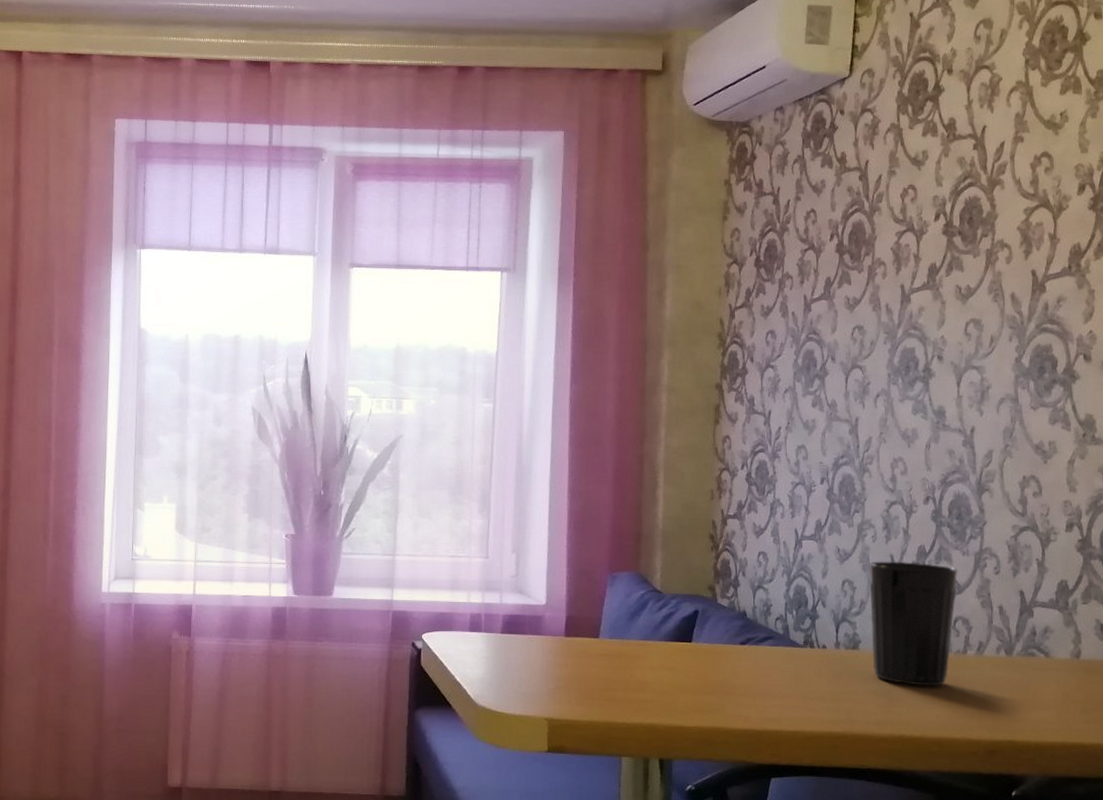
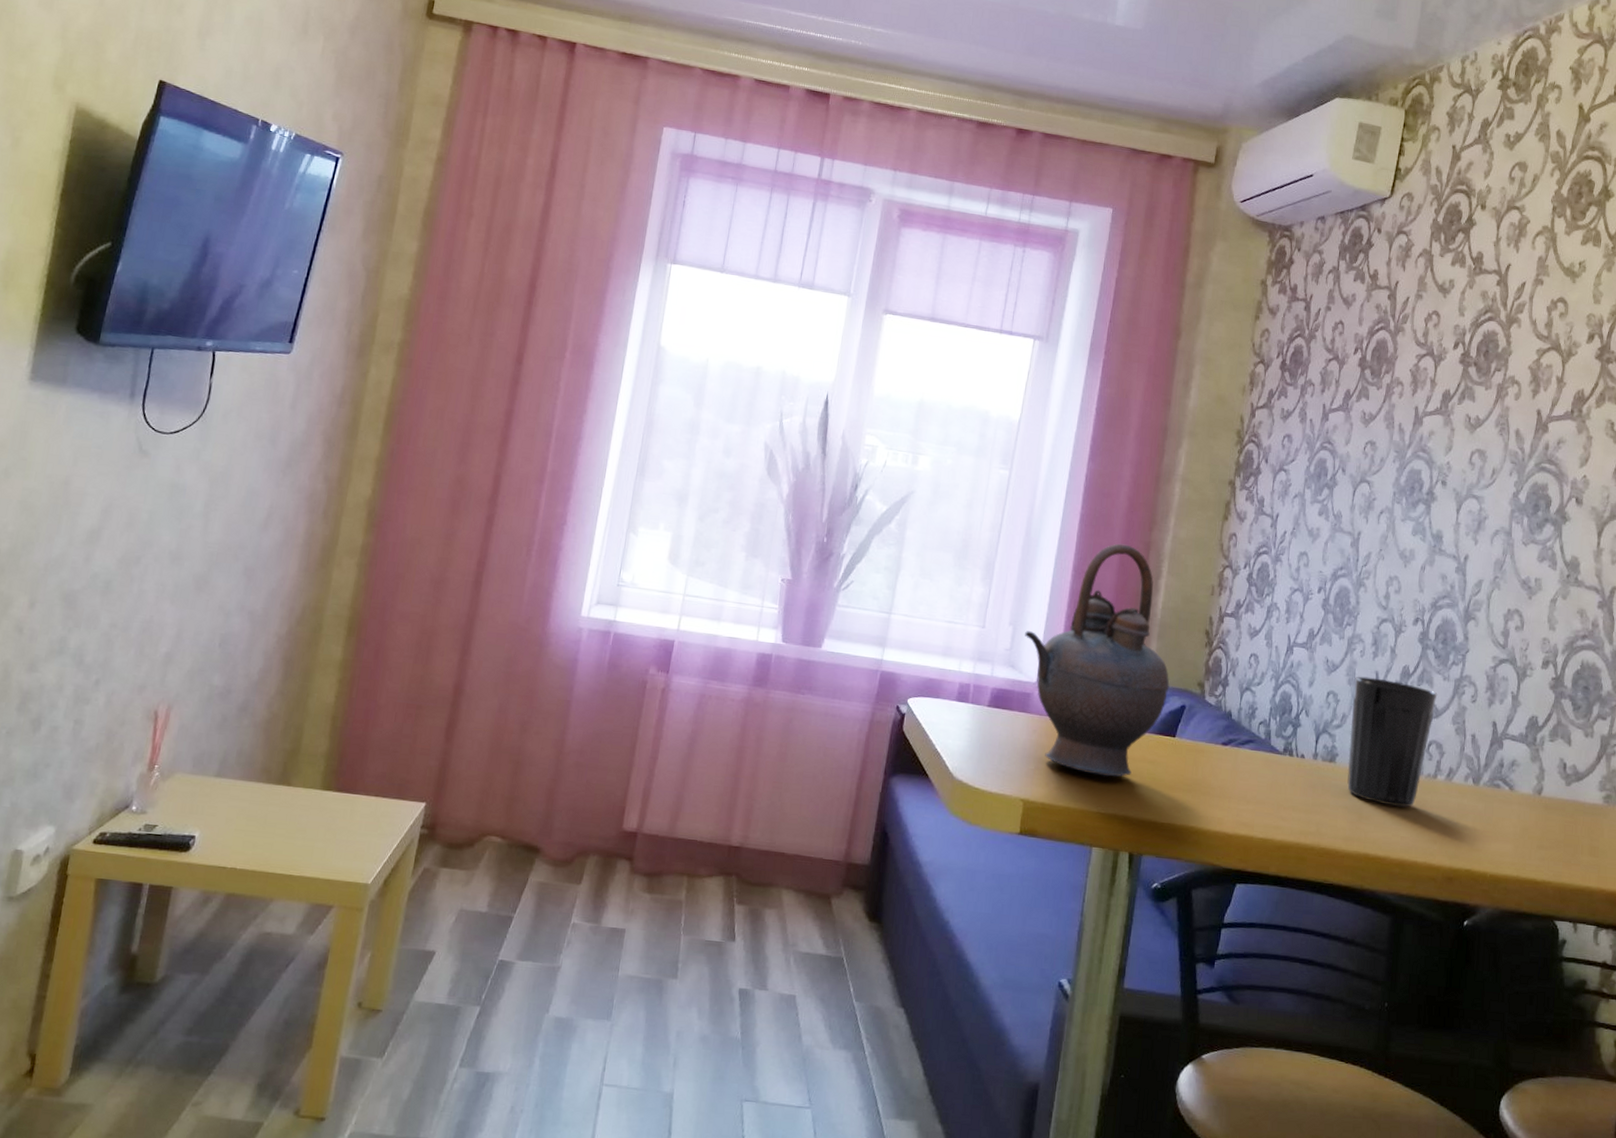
teapot: none [529,460,680,689] -> present [1025,543,1170,778]

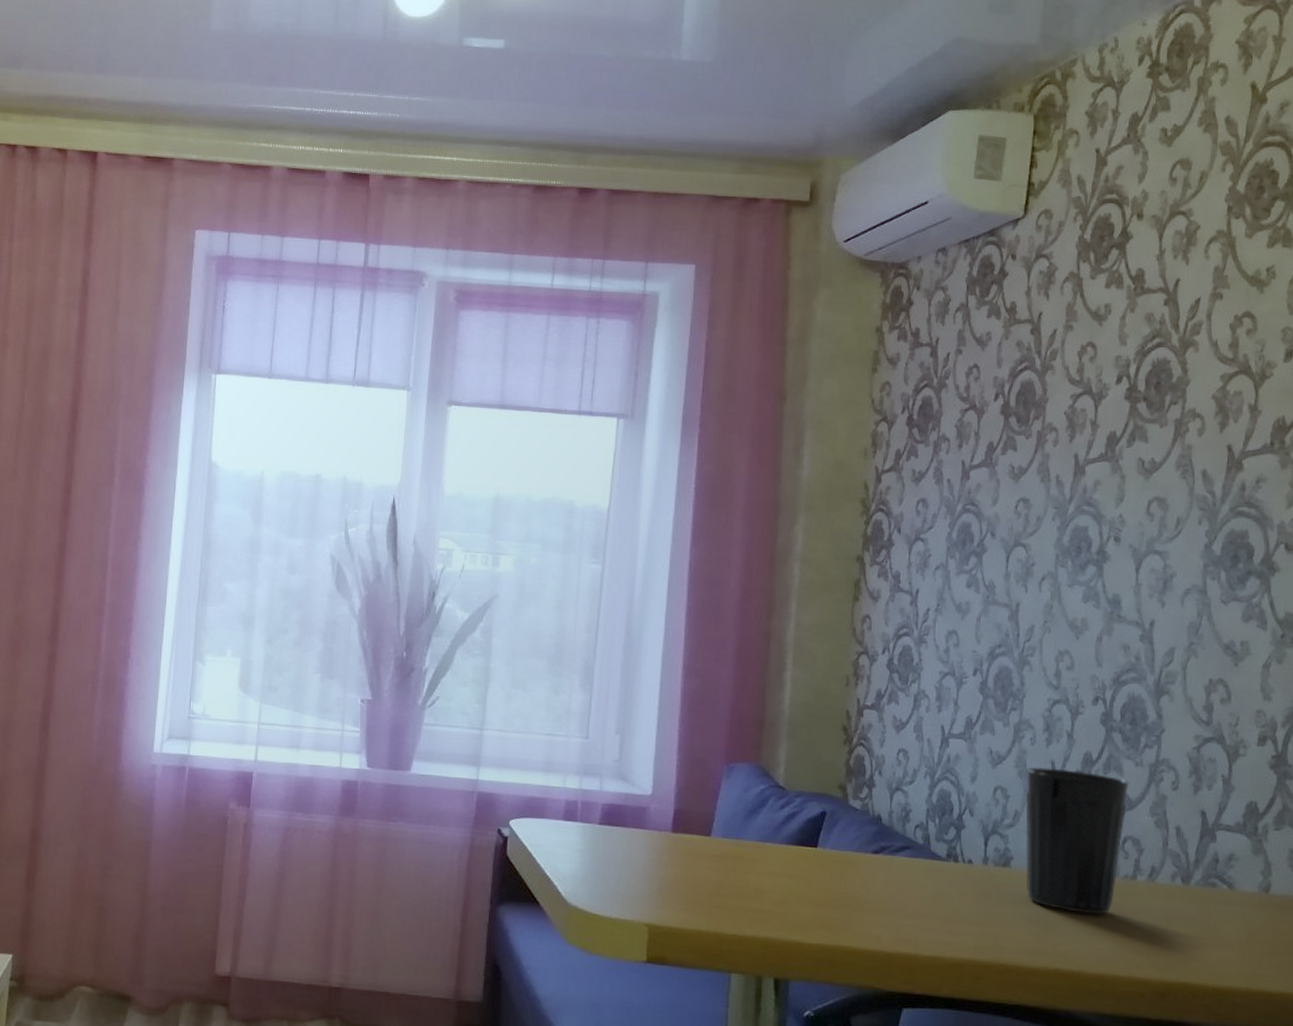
teapot: present [1025,543,1170,778] -> none [634,636,806,896]

